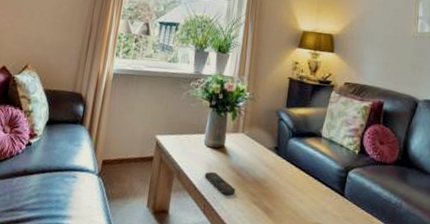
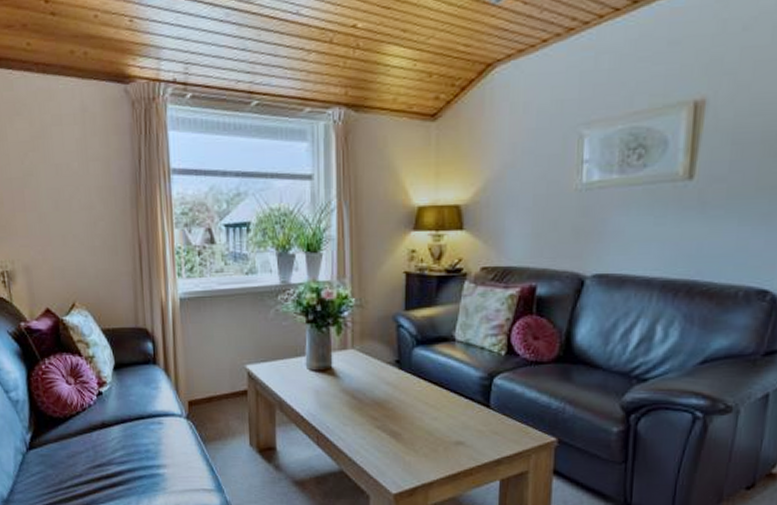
remote control: present [204,172,236,195] -> none [312,399,353,423]

